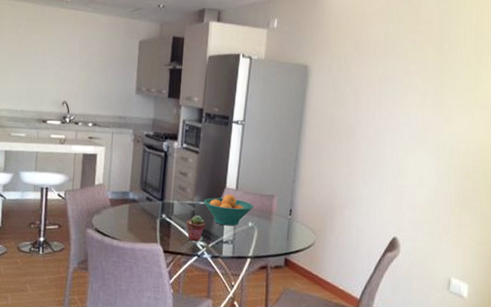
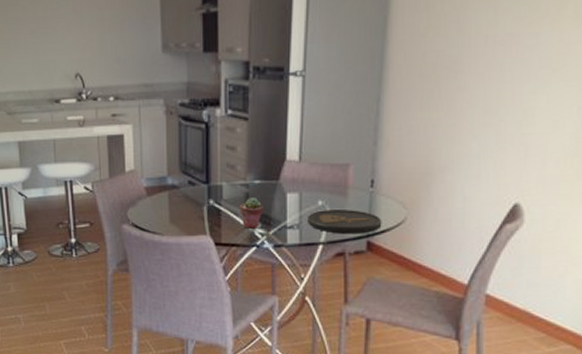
fruit bowl: present [203,194,253,226] -> none [259,167,323,207]
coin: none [240,230,297,252] -> present [308,210,382,234]

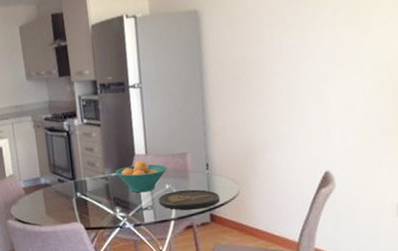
potted succulent: present [239,197,263,229] -> none [102,187,122,214]
fruit bowl: none [259,167,323,207] -> present [115,160,167,193]

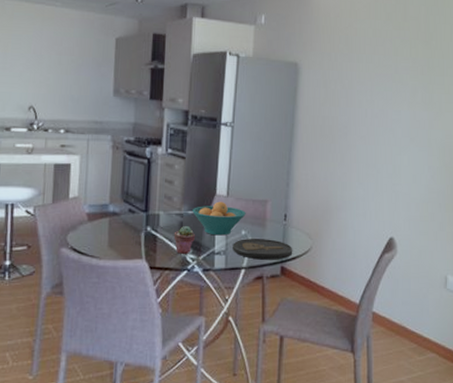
potted succulent: none [102,187,122,214] -> present [173,225,195,254]

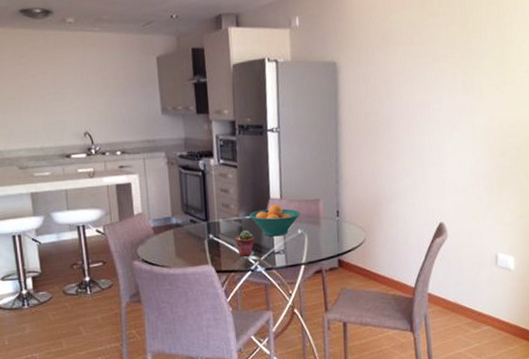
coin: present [233,239,293,260] -> none [291,235,348,255]

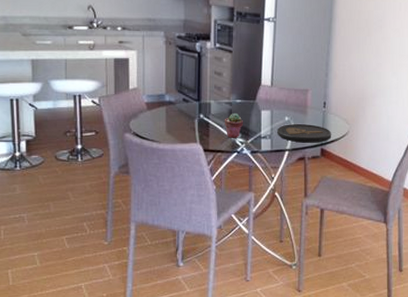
fruit bowl: present [249,204,300,237] -> none [240,91,289,122]
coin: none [291,235,348,255] -> present [277,124,332,143]

